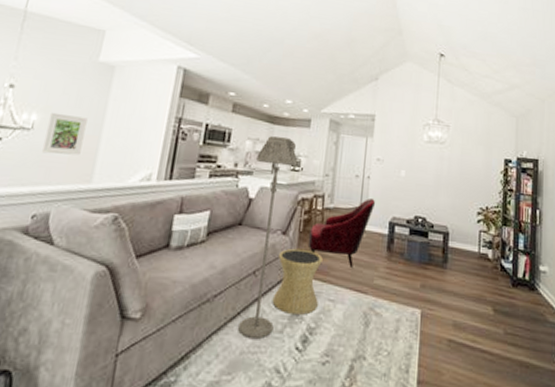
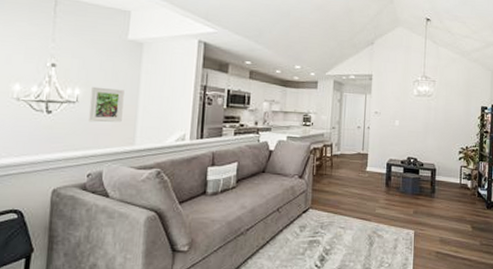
floor lamp: present [238,136,298,340] -> none [268,97,309,261]
side table: present [272,248,323,315] -> none [294,188,333,240]
armchair: present [307,199,376,269] -> none [320,145,375,202]

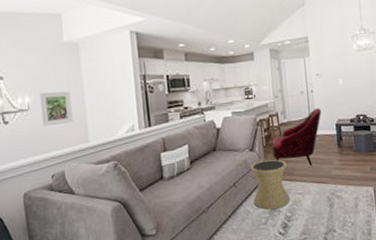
side table: none [294,188,333,240] -> present [251,159,290,210]
armchair: none [320,145,375,202] -> present [271,108,322,167]

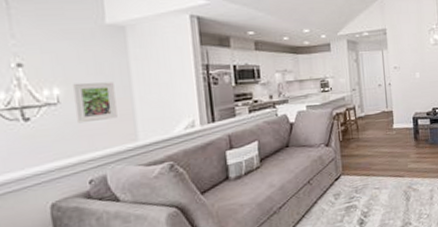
side table: present [251,159,290,210] -> none [326,154,367,207]
armchair: present [271,108,322,167] -> none [348,102,399,161]

